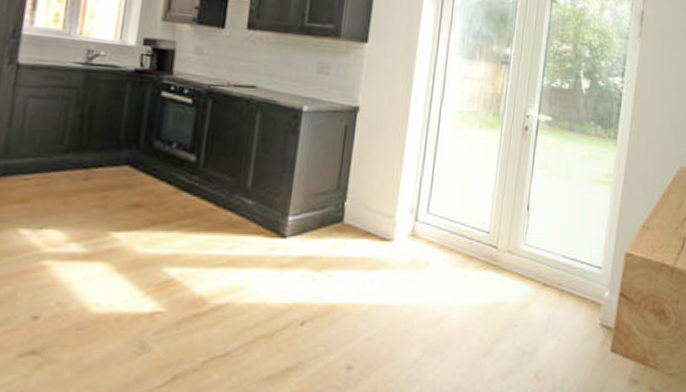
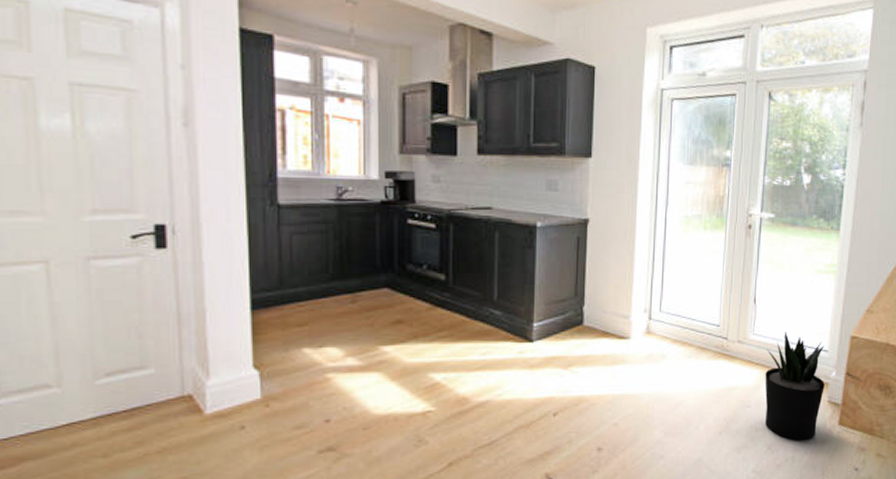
planter: none [533,244,598,367] -> present [765,332,825,440]

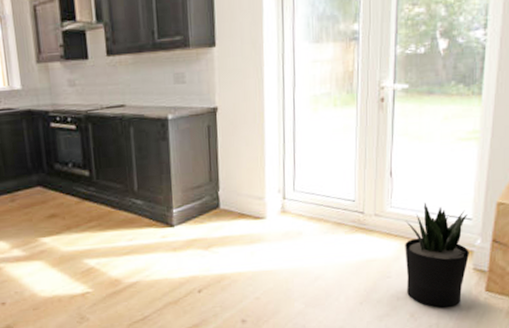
coffee maker: present [379,171,417,206] -> none [23,78,57,112]

